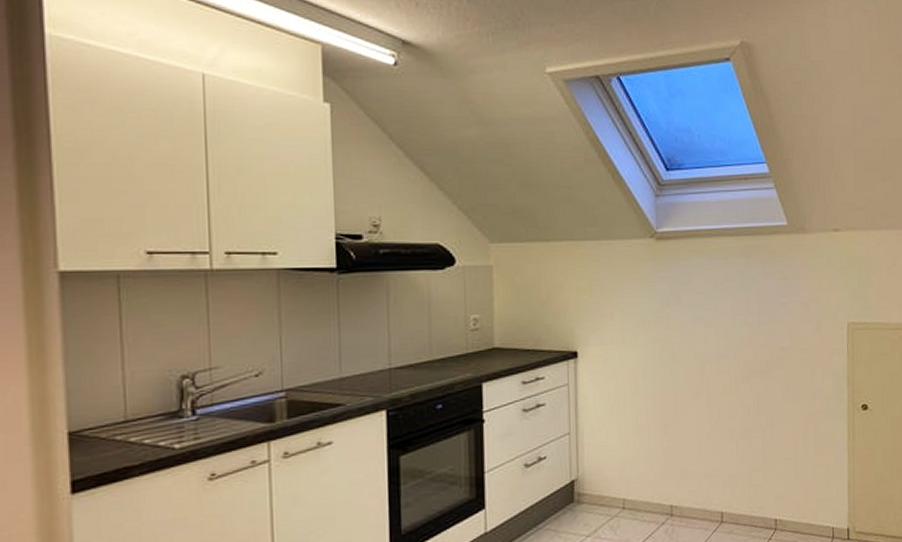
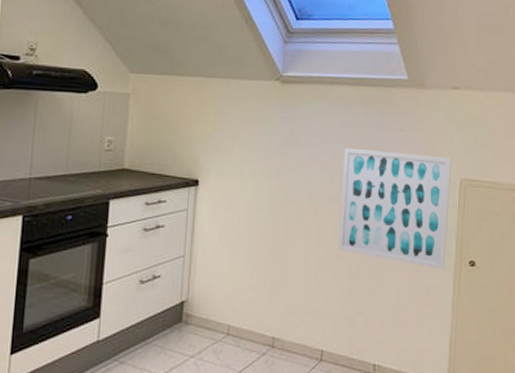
wall art: none [728,301,839,417] -> present [337,147,451,270]

